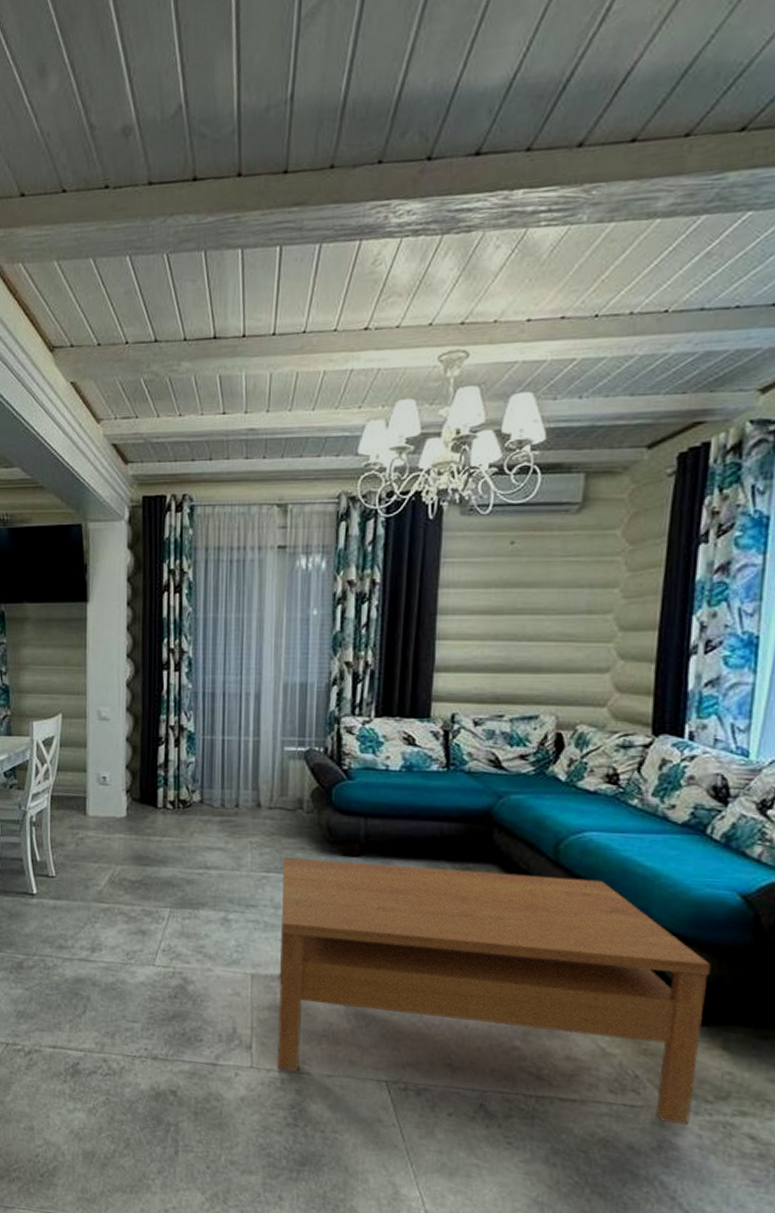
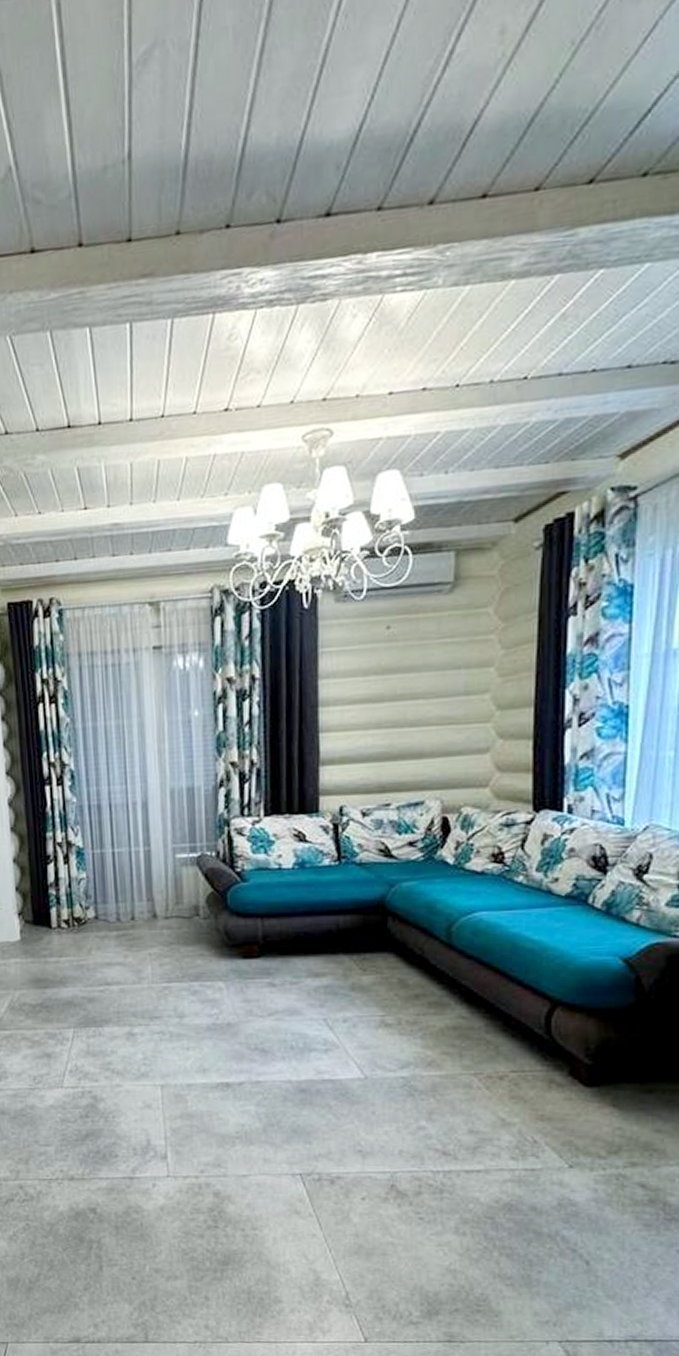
coffee table: present [277,856,711,1125] -> none [183,958,598,1181]

